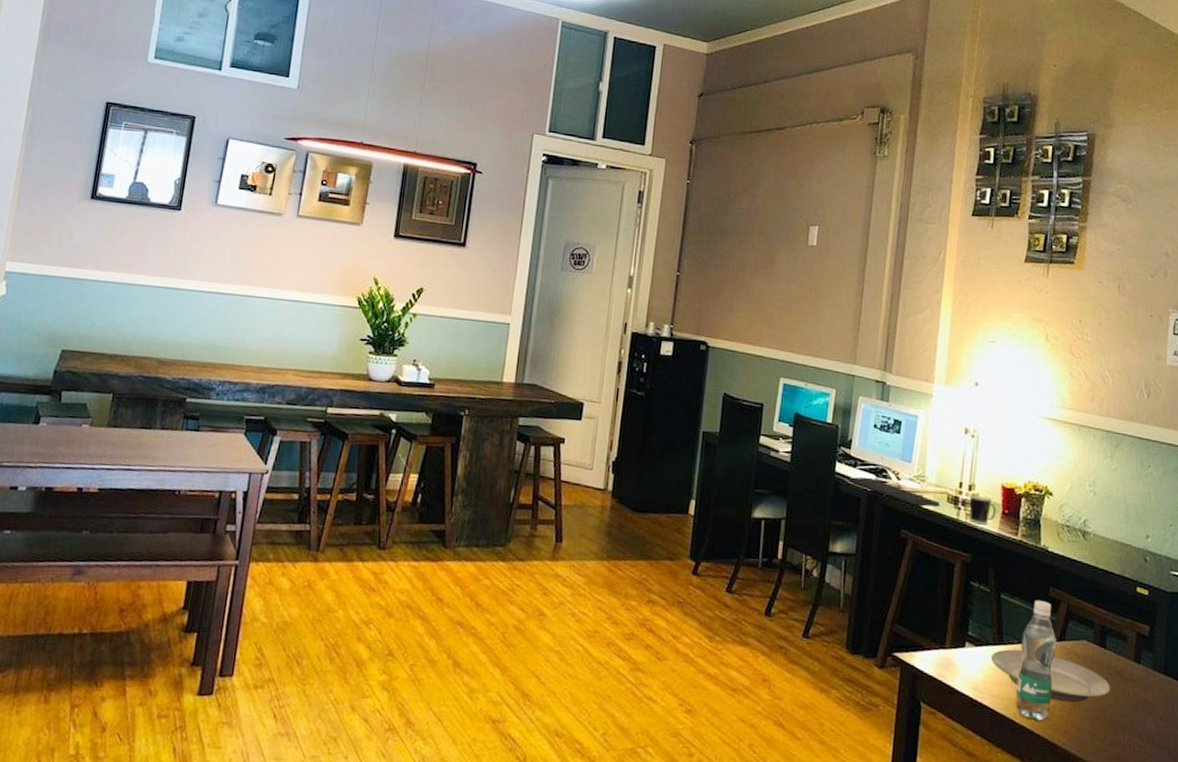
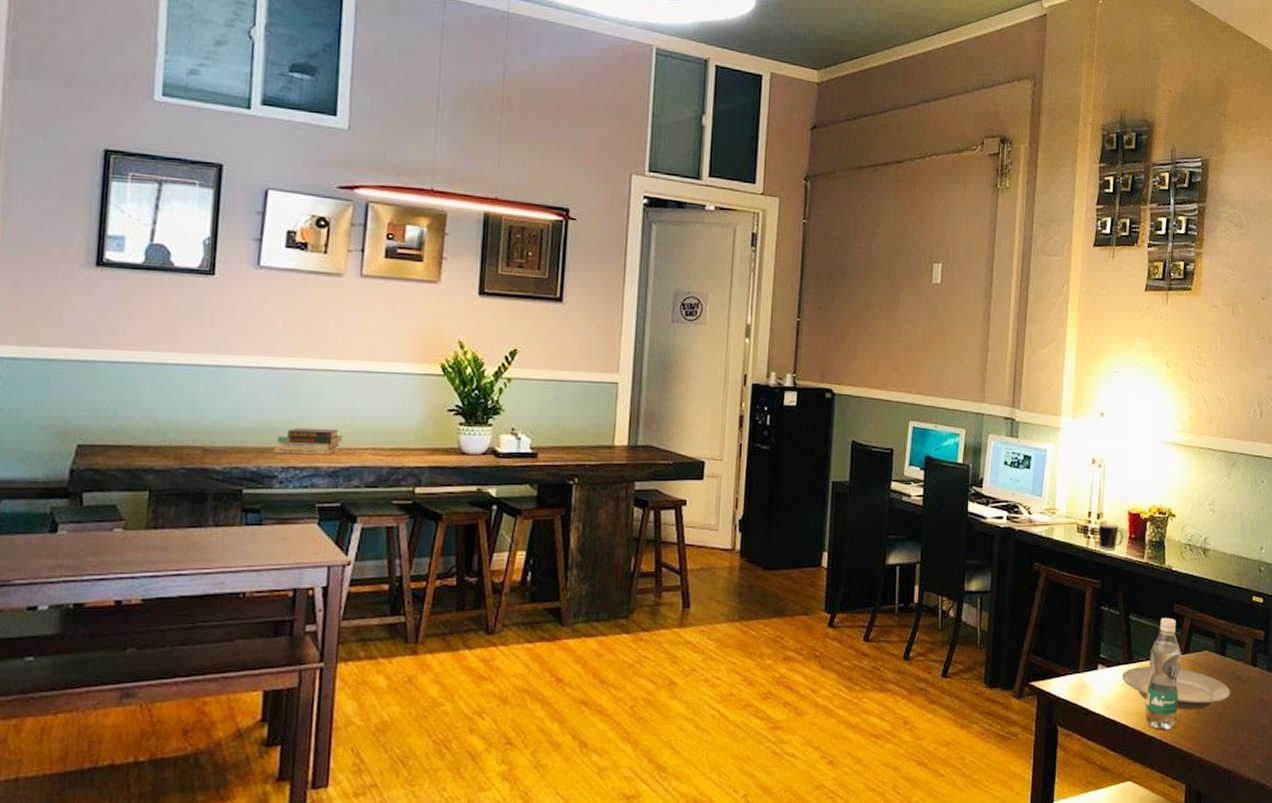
books: none [214,346,271,373] -> present [273,427,342,455]
computer keyboard: present [848,477,939,507] -> none [981,514,1070,539]

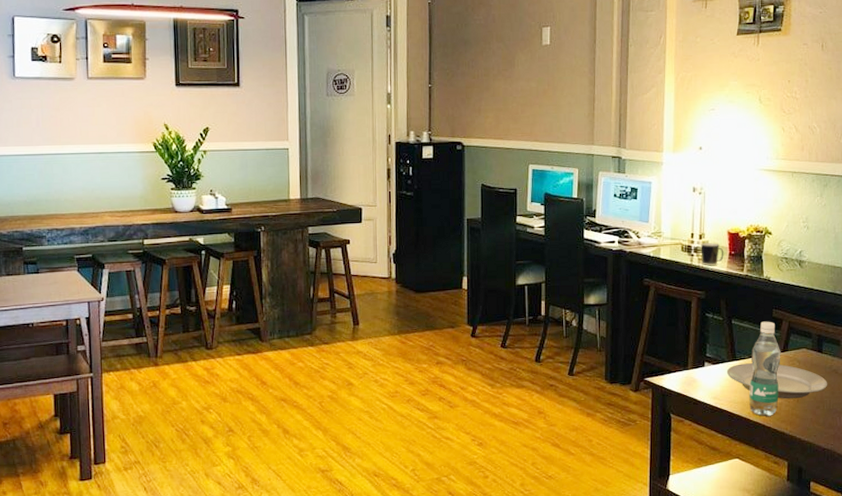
books: present [273,427,342,455] -> none [40,198,88,220]

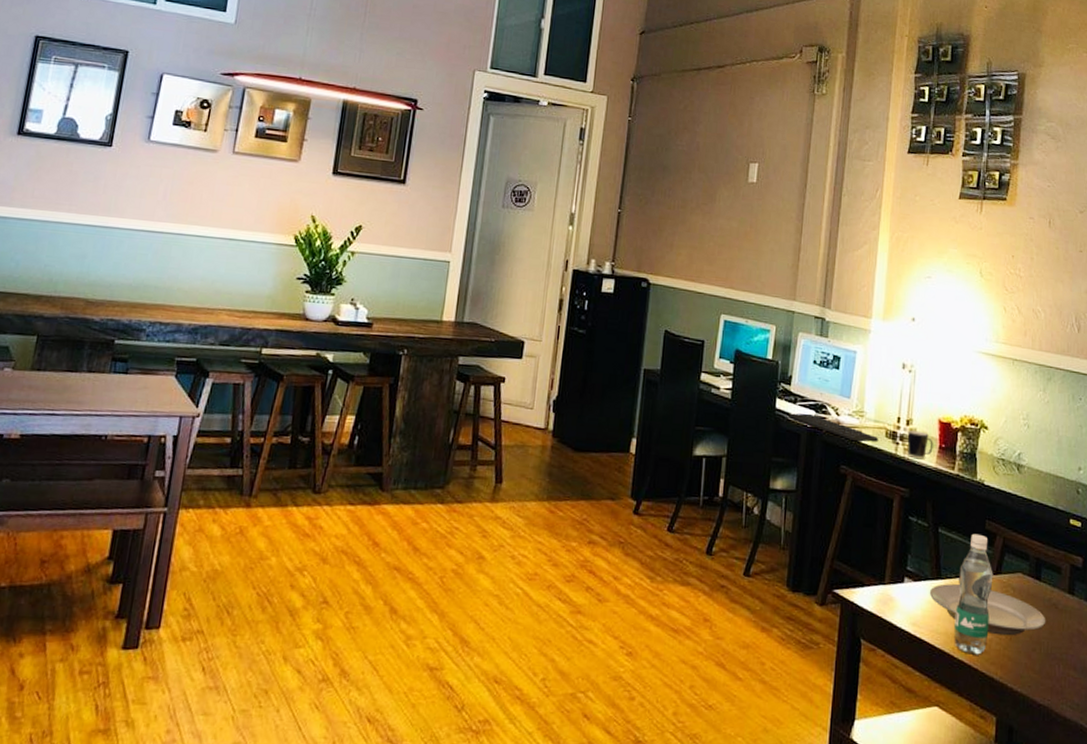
computer keyboard: none [596,239,675,258] -> present [788,413,878,442]

